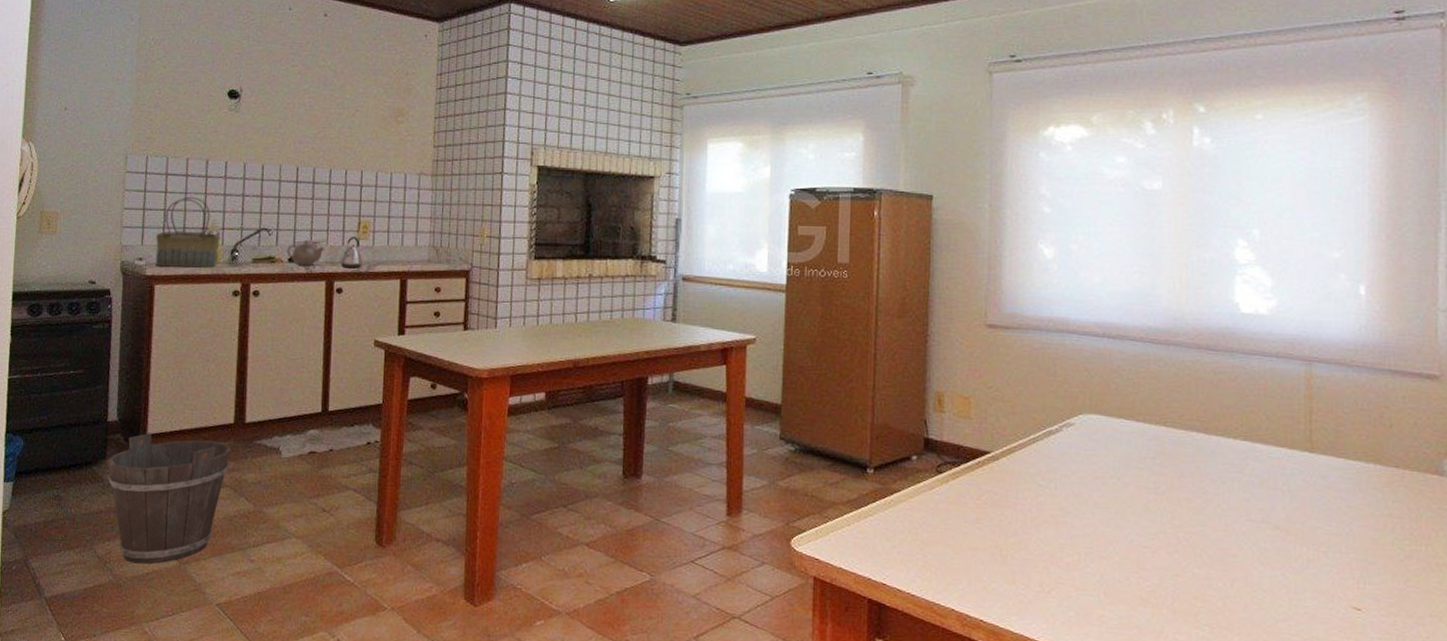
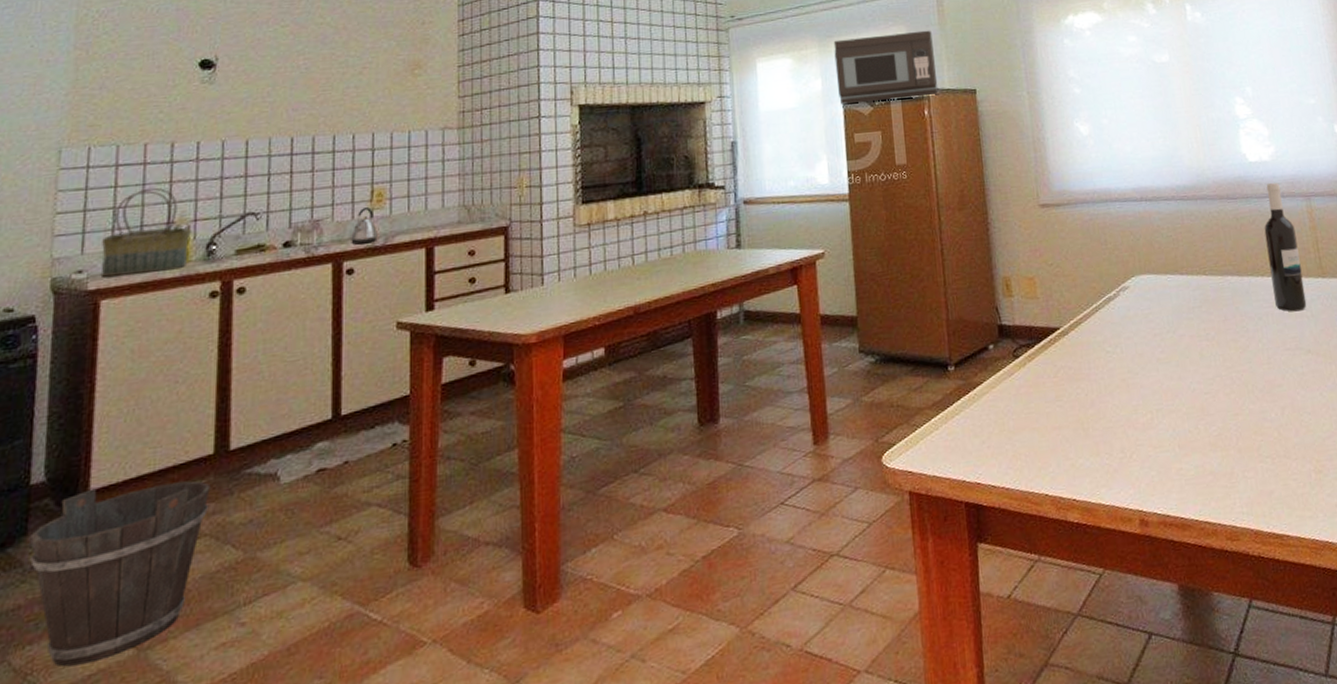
teapot: present [287,239,325,267] -> none [281,218,330,251]
microwave: none [786,127,892,197] -> present [833,30,939,105]
wine bottle: none [1244,339,1285,483] -> present [1264,182,1307,312]

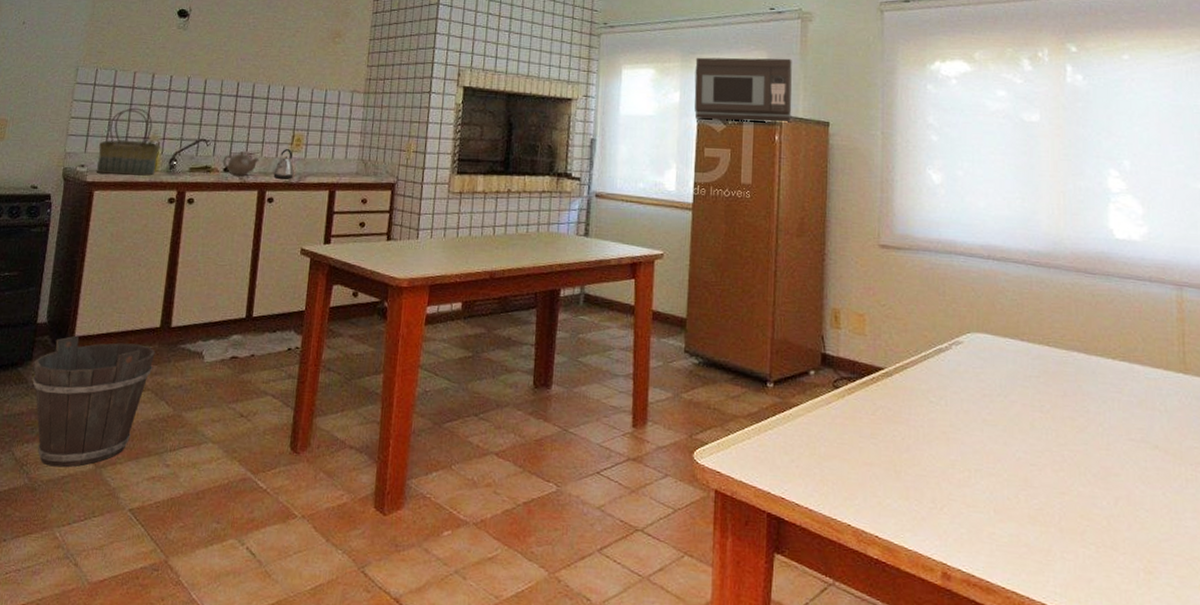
teapot: none [281,218,330,251] -> present [223,150,260,177]
wine bottle: present [1264,182,1307,312] -> none [1123,263,1161,404]

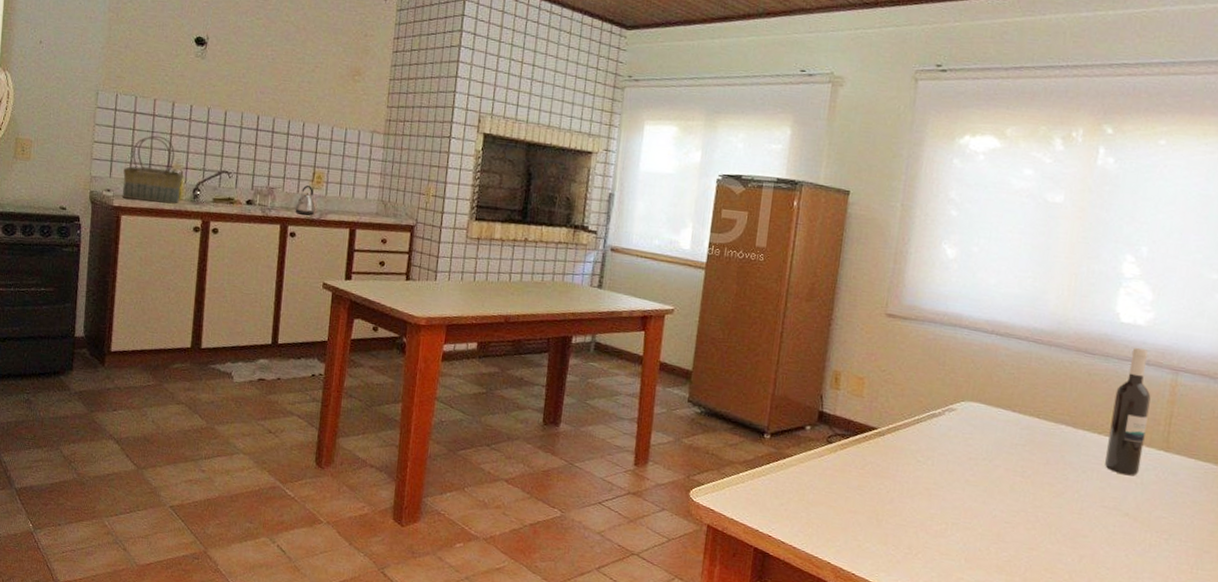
bucket: present [32,335,156,467] -> none [74,350,188,467]
teapot: present [223,150,260,177] -> none [245,184,281,210]
microwave: present [694,57,792,123] -> none [714,117,818,189]
wine bottle: none [1123,263,1161,404] -> present [1104,347,1151,476]

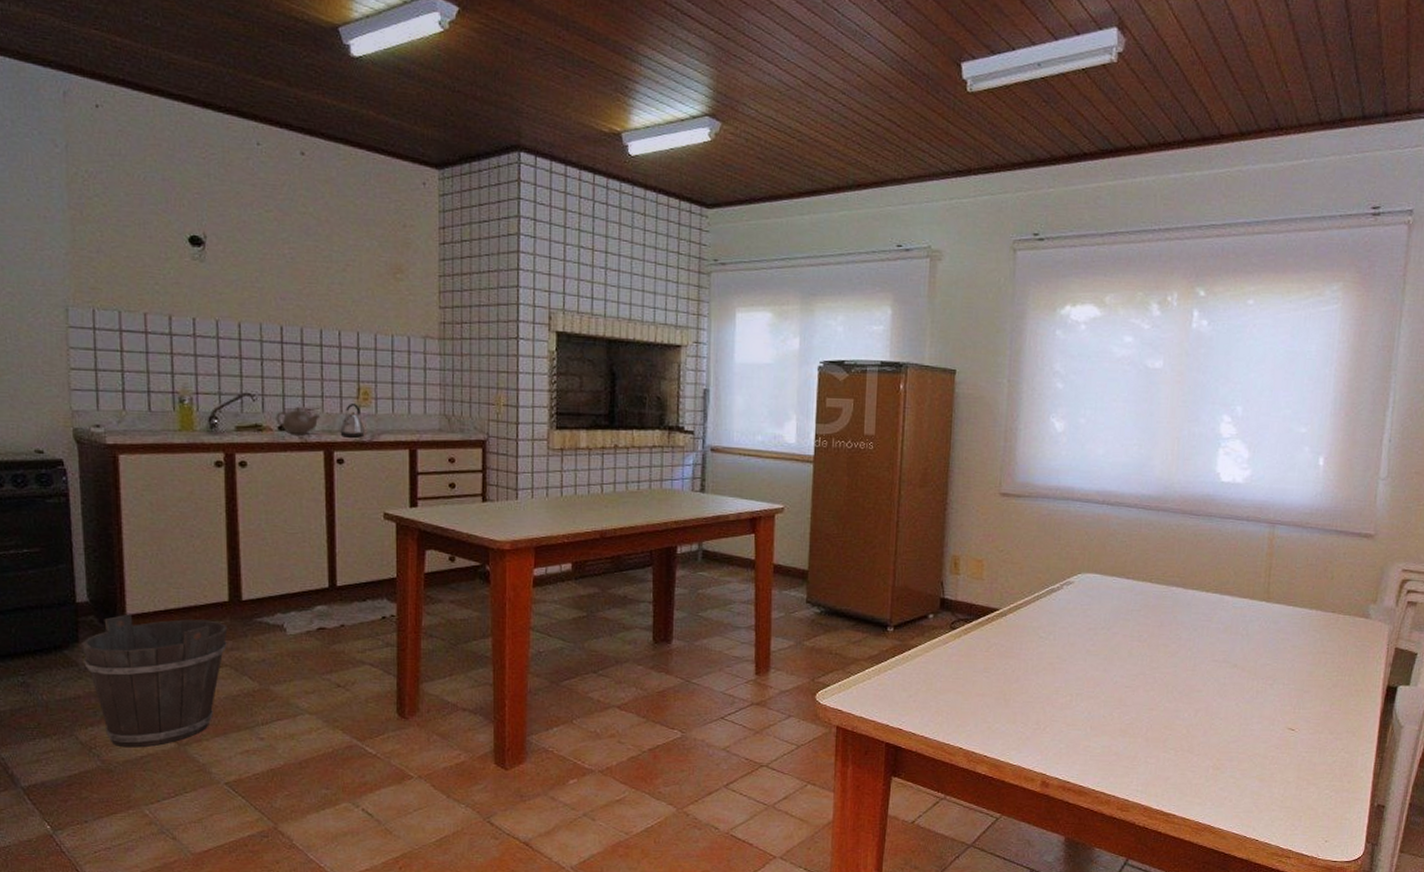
bucket: none [74,350,188,467] -> present [81,614,228,748]
basket: present [122,135,183,204] -> none [115,356,194,437]
teapot: none [245,184,281,210] -> present [276,406,321,436]
wine bottle: present [1104,347,1151,476] -> none [1212,504,1252,629]

